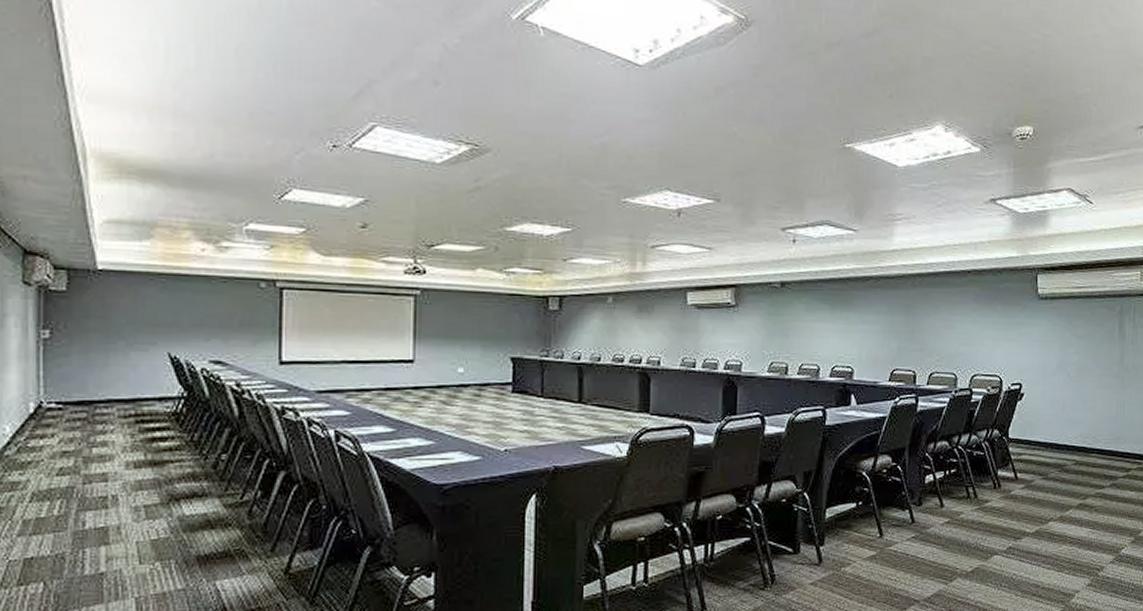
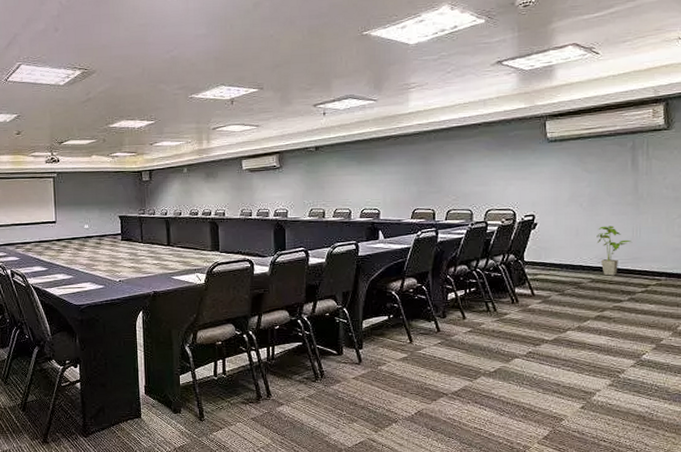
house plant: none [1082,400,1117,458] -> present [597,225,633,276]

